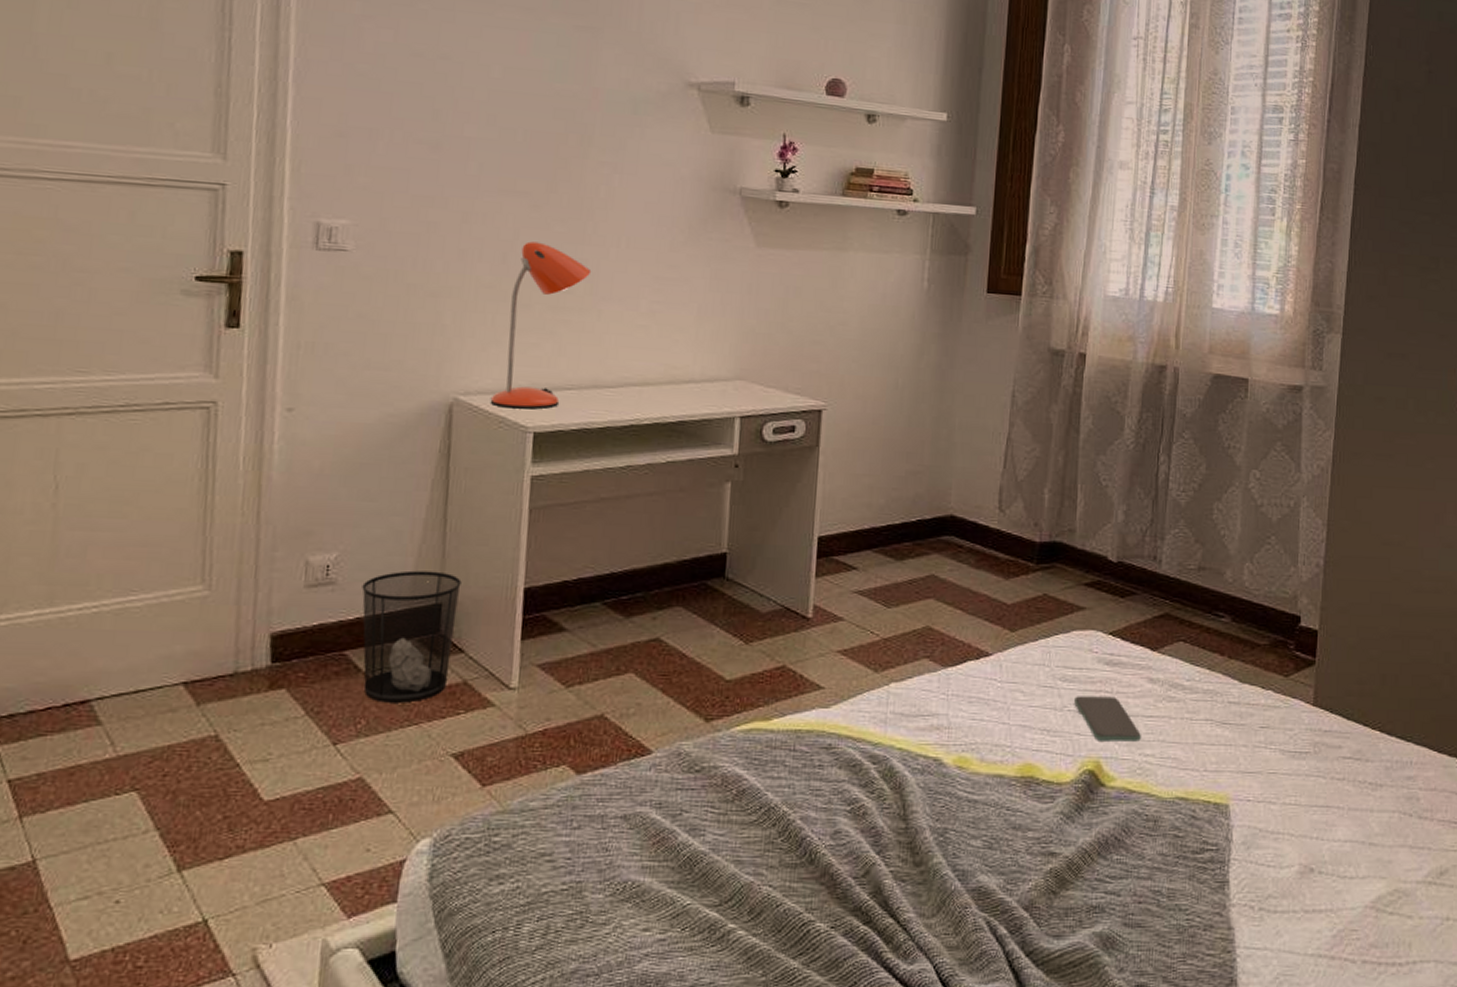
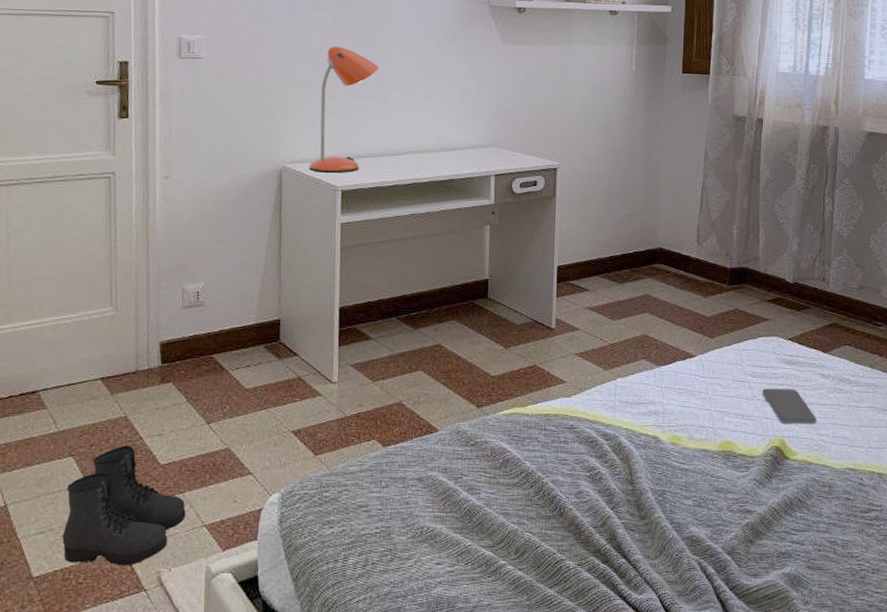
boot: none [115,775,297,942] -> present [62,445,186,566]
waste bin: present [362,570,462,703] -> none [223,295,294,393]

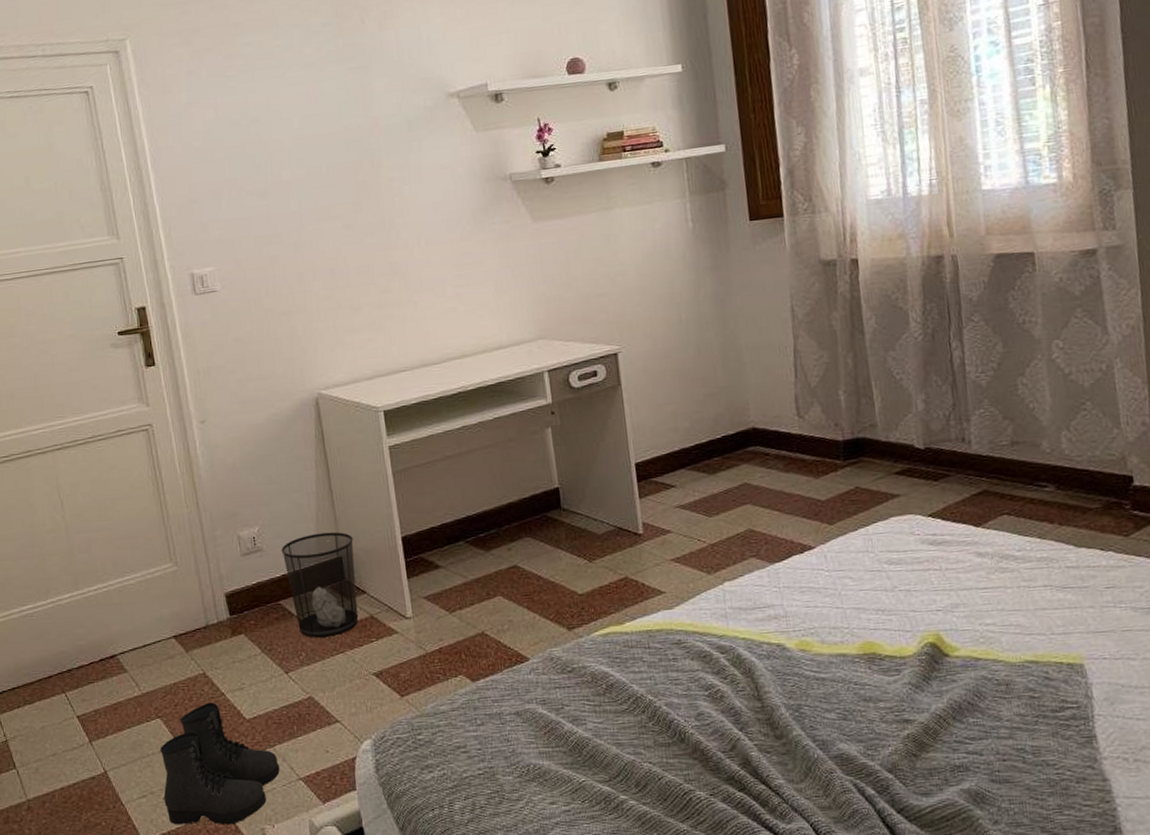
waste bin: none [223,295,294,393] -> present [281,531,359,638]
desk lamp: present [309,46,379,173] -> none [344,255,402,395]
smartphone: present [762,388,818,424] -> none [904,573,980,616]

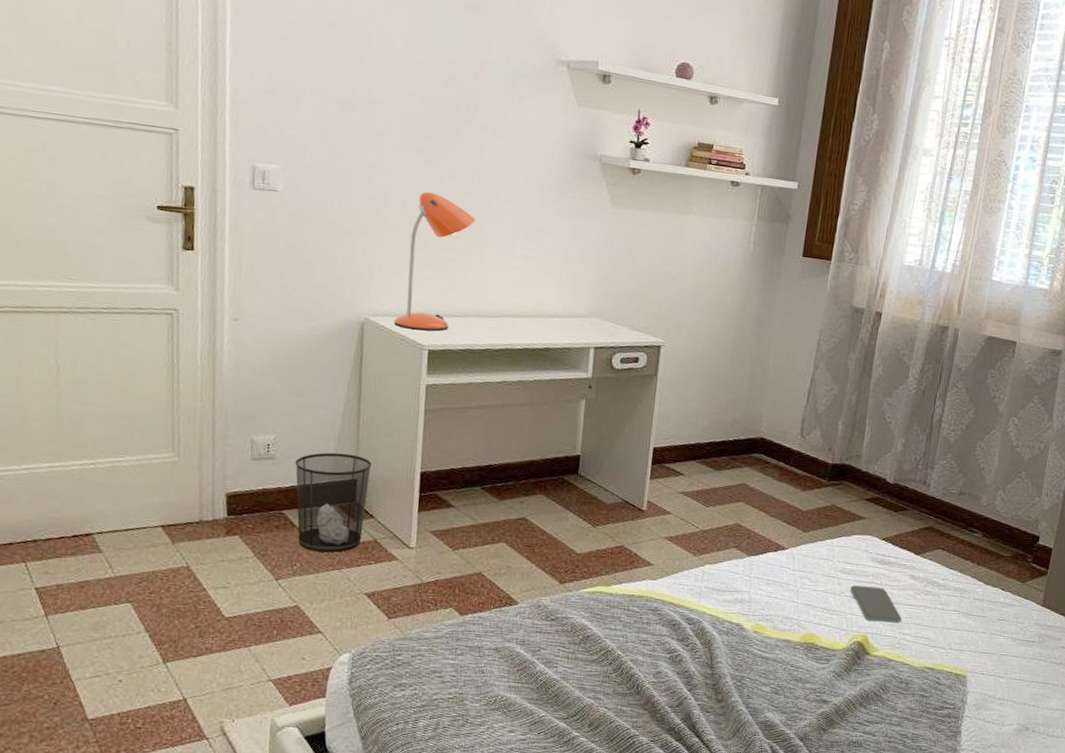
boot: present [160,702,280,825] -> none [119,595,251,714]
desk lamp: none [344,255,402,395] -> present [393,191,476,331]
smartphone: none [904,573,980,616] -> present [850,585,903,623]

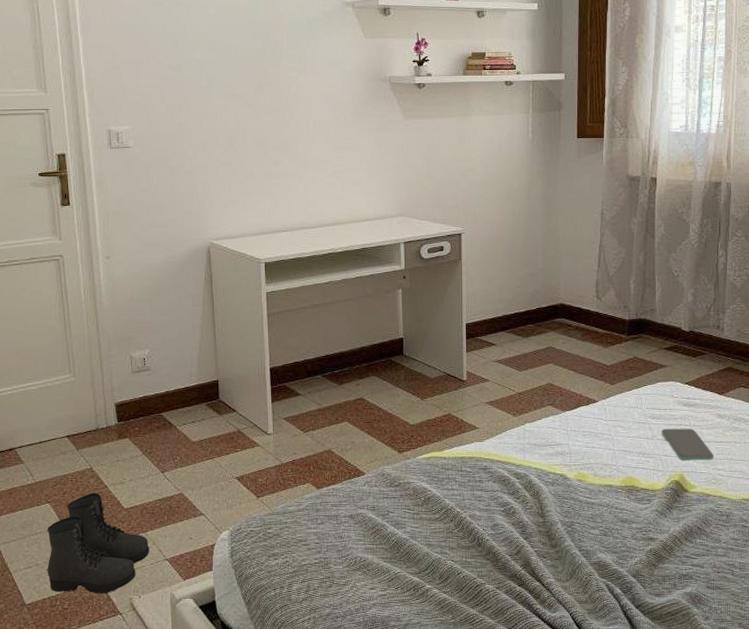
boot: none [119,595,251,714] -> present [47,493,150,594]
waste bin: present [295,452,372,553] -> none [167,359,229,445]
desk lamp: present [393,191,476,331] -> none [234,130,292,247]

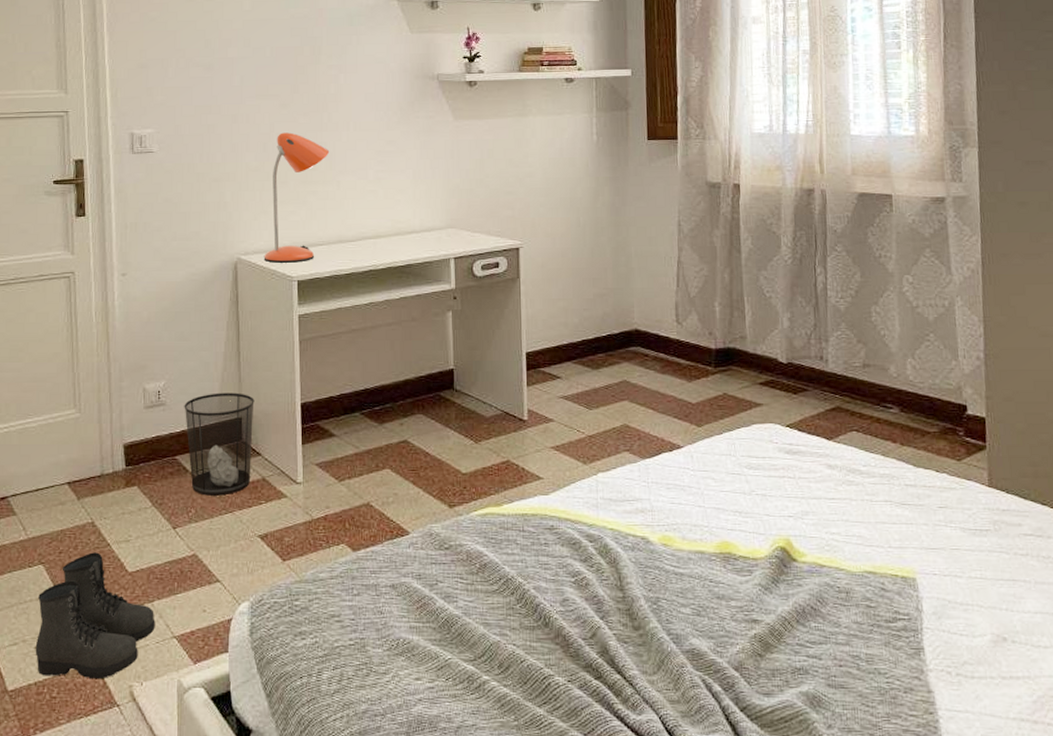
waste bin: none [167,359,229,445] -> present [184,393,255,496]
desk lamp: none [234,130,292,247] -> present [263,132,330,263]
smartphone: present [662,428,715,460] -> none [761,481,827,521]

